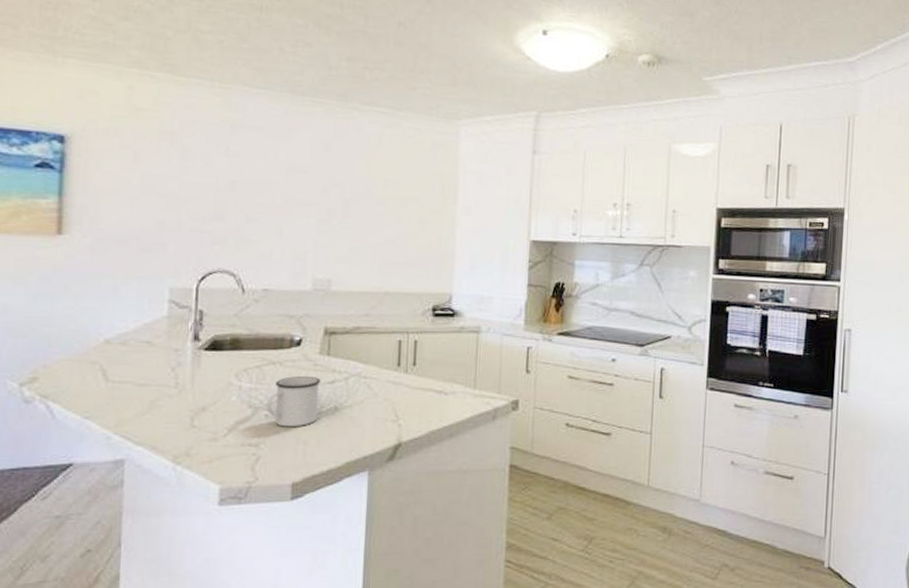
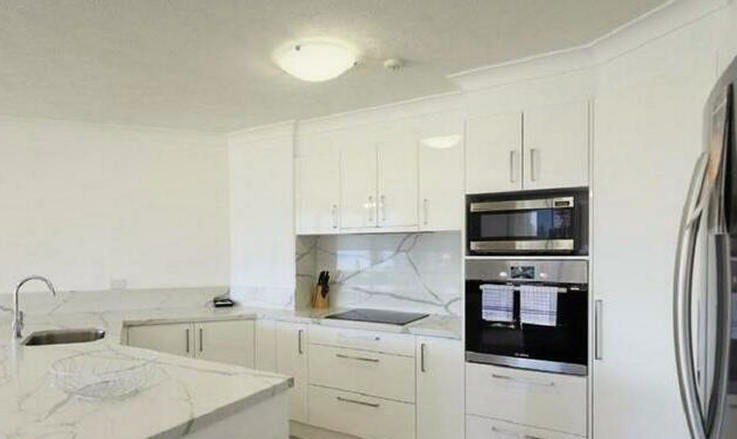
mug: present [266,375,321,427] -> none [79,363,123,408]

